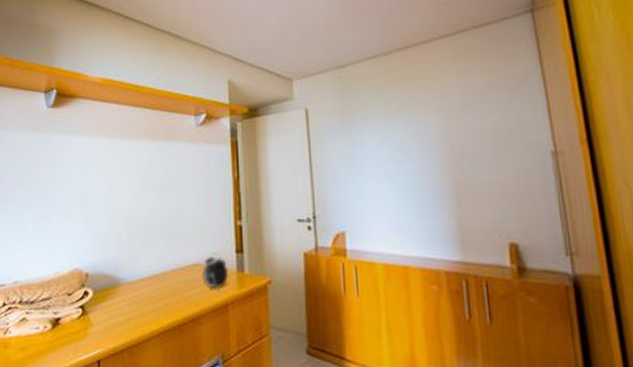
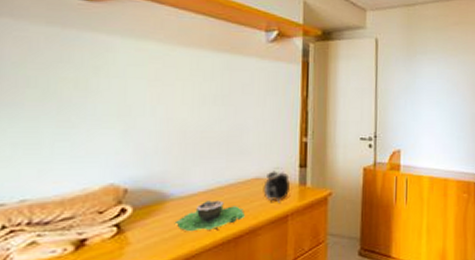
succulent planter: none [126,286,187,317] -> present [174,200,245,232]

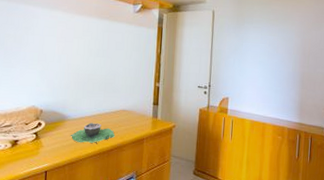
alarm clock: present [263,166,290,203] -> none [127,103,146,129]

